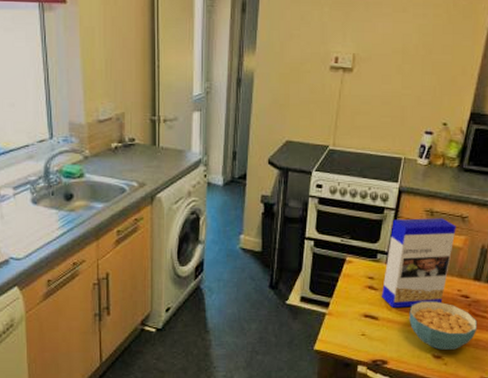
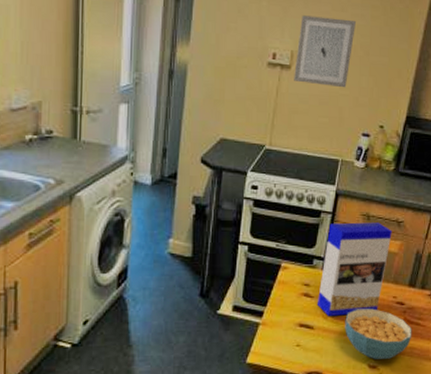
wall art: none [356,18,417,88] -> present [294,15,356,88]

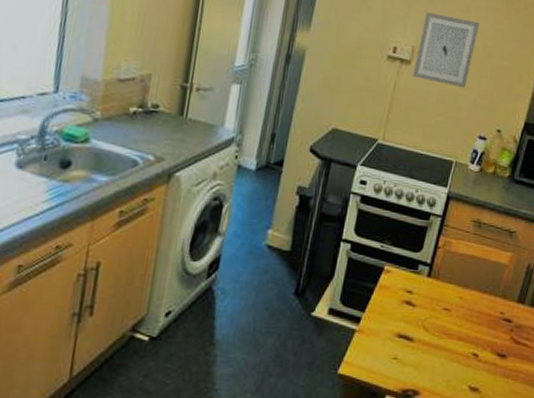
cereal box: present [318,222,392,316] -> none [419,227,503,329]
cereal bowl: present [345,308,412,359] -> none [446,322,519,381]

